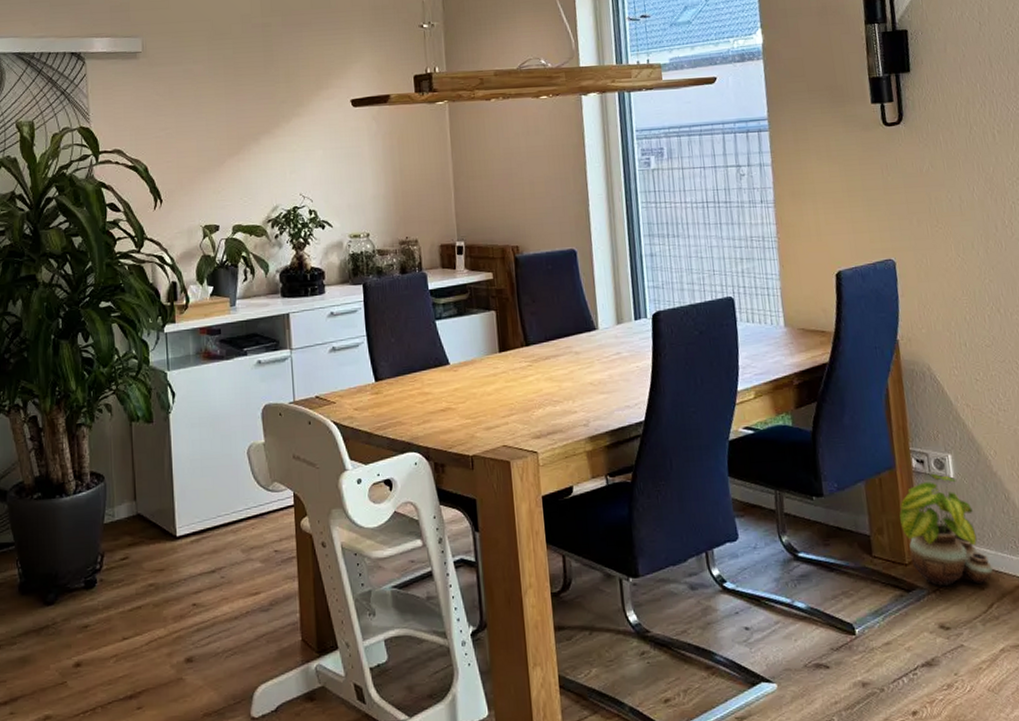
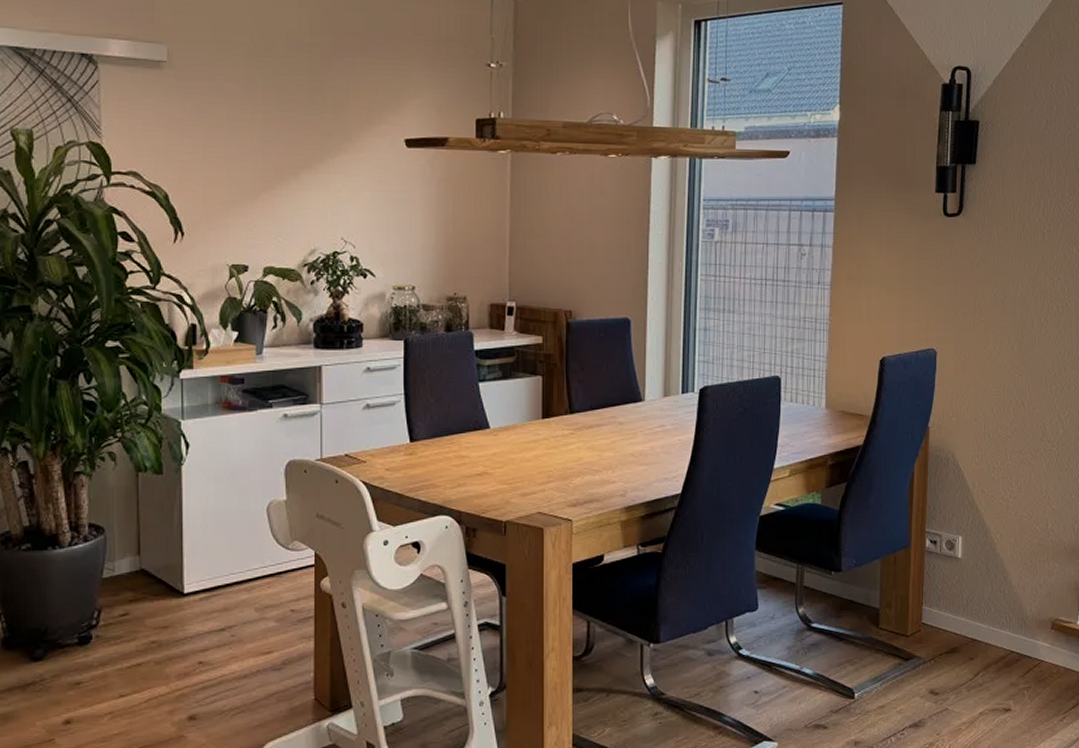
potted plant: present [899,473,993,587] -> none [907,553,983,657]

